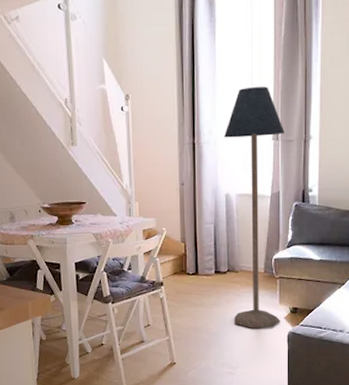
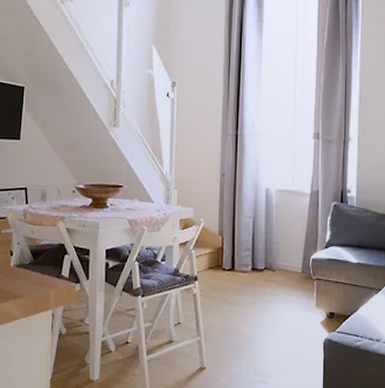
floor lamp: present [223,86,285,328] -> none [266,86,325,333]

